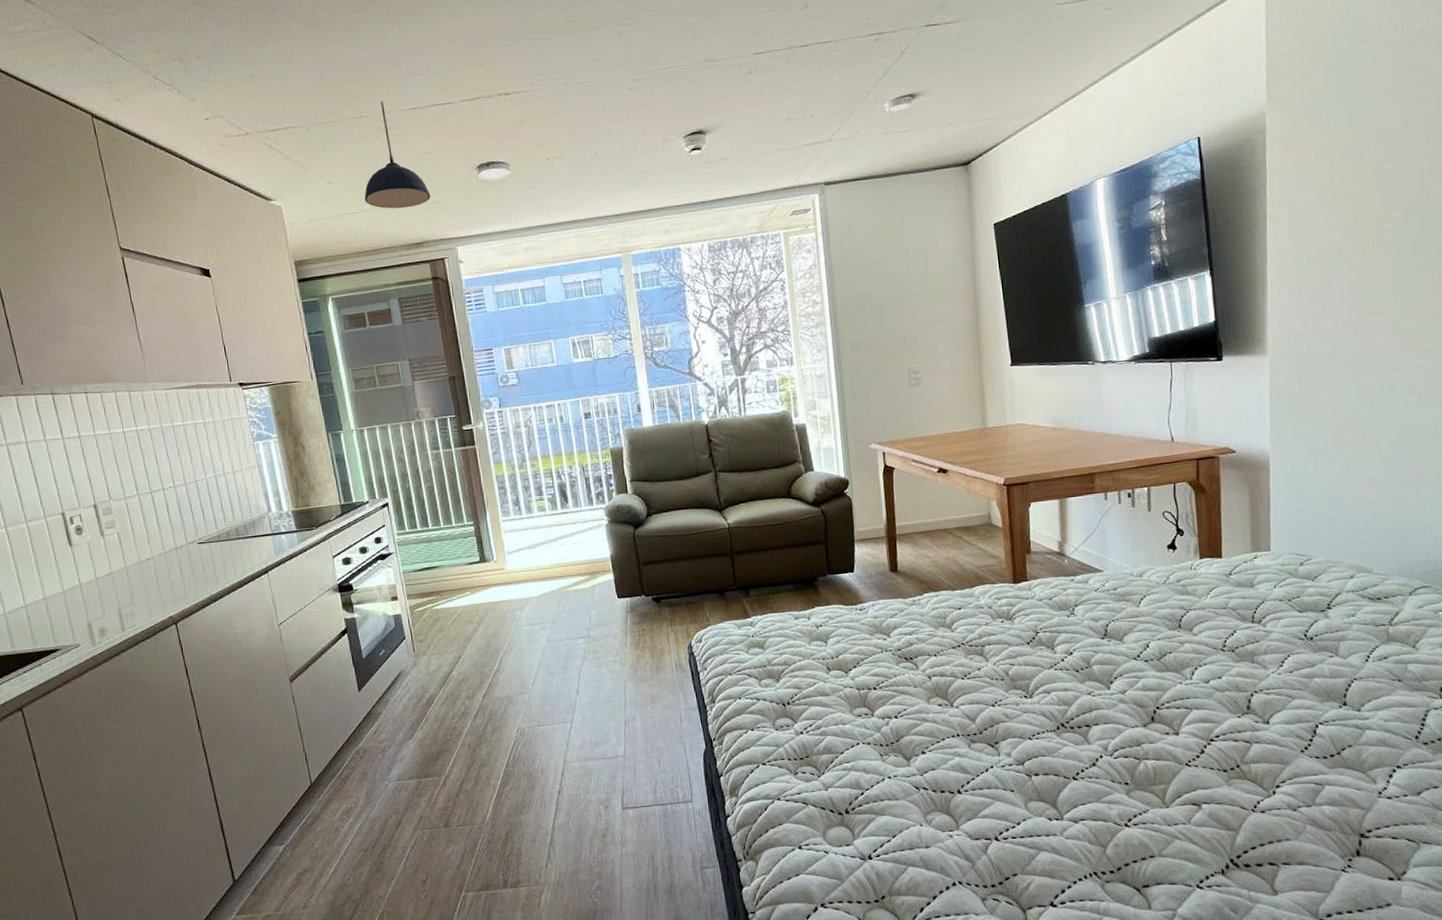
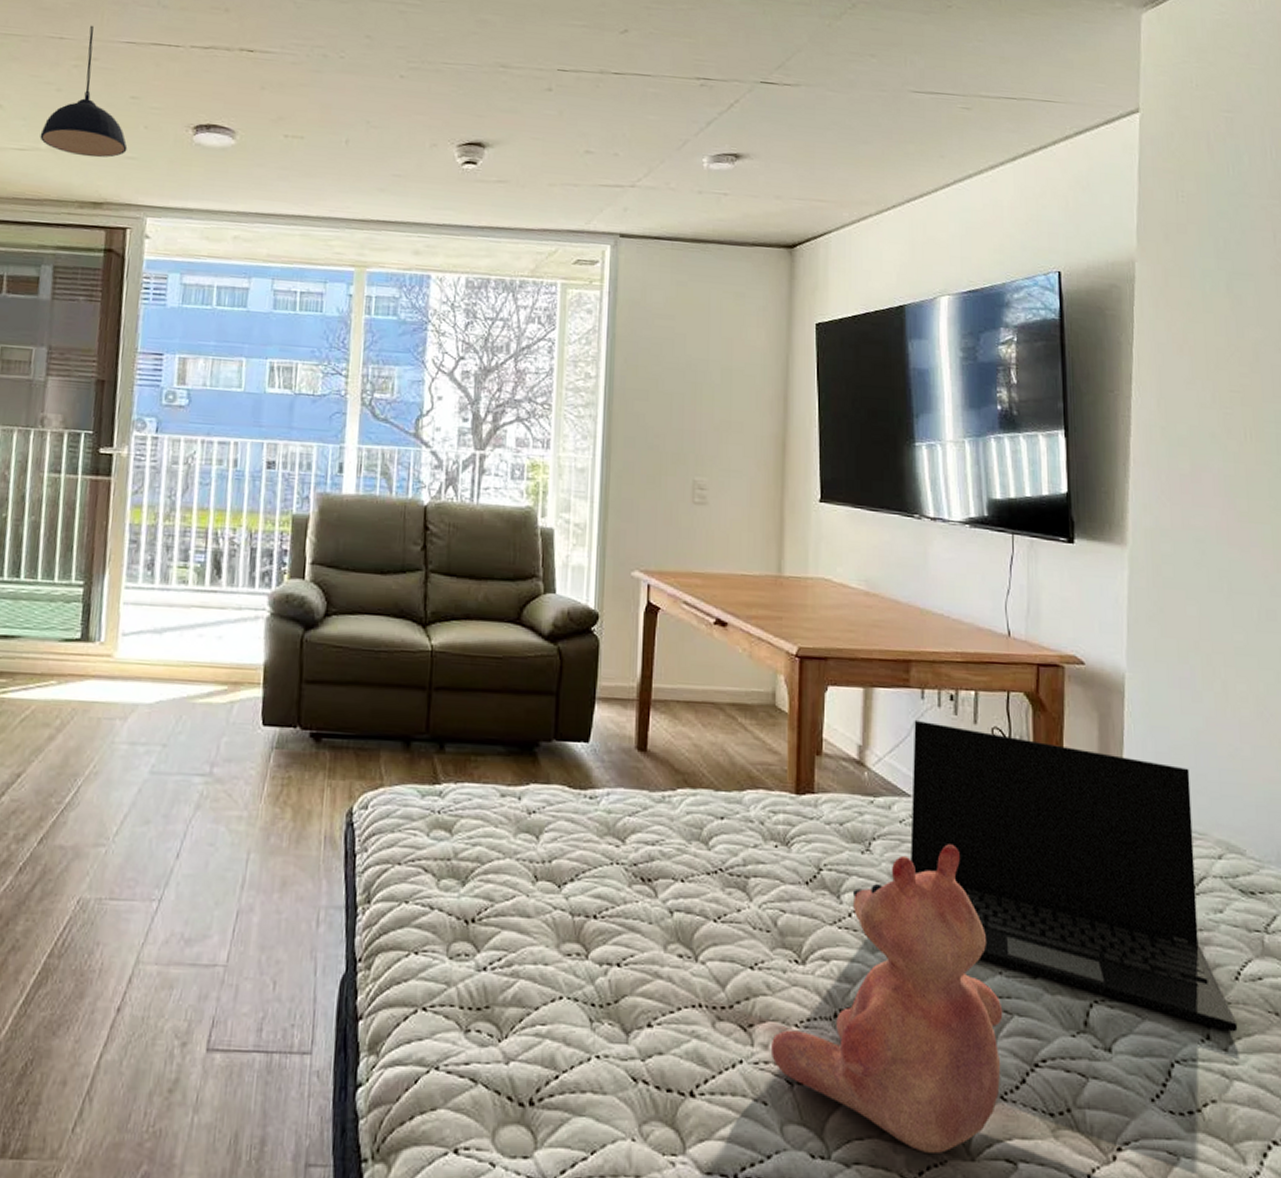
teddy bear: none [1012,600,1185,807] -> present [770,844,1003,1153]
laptop: none [1100,516,1368,698] -> present [910,719,1238,1032]

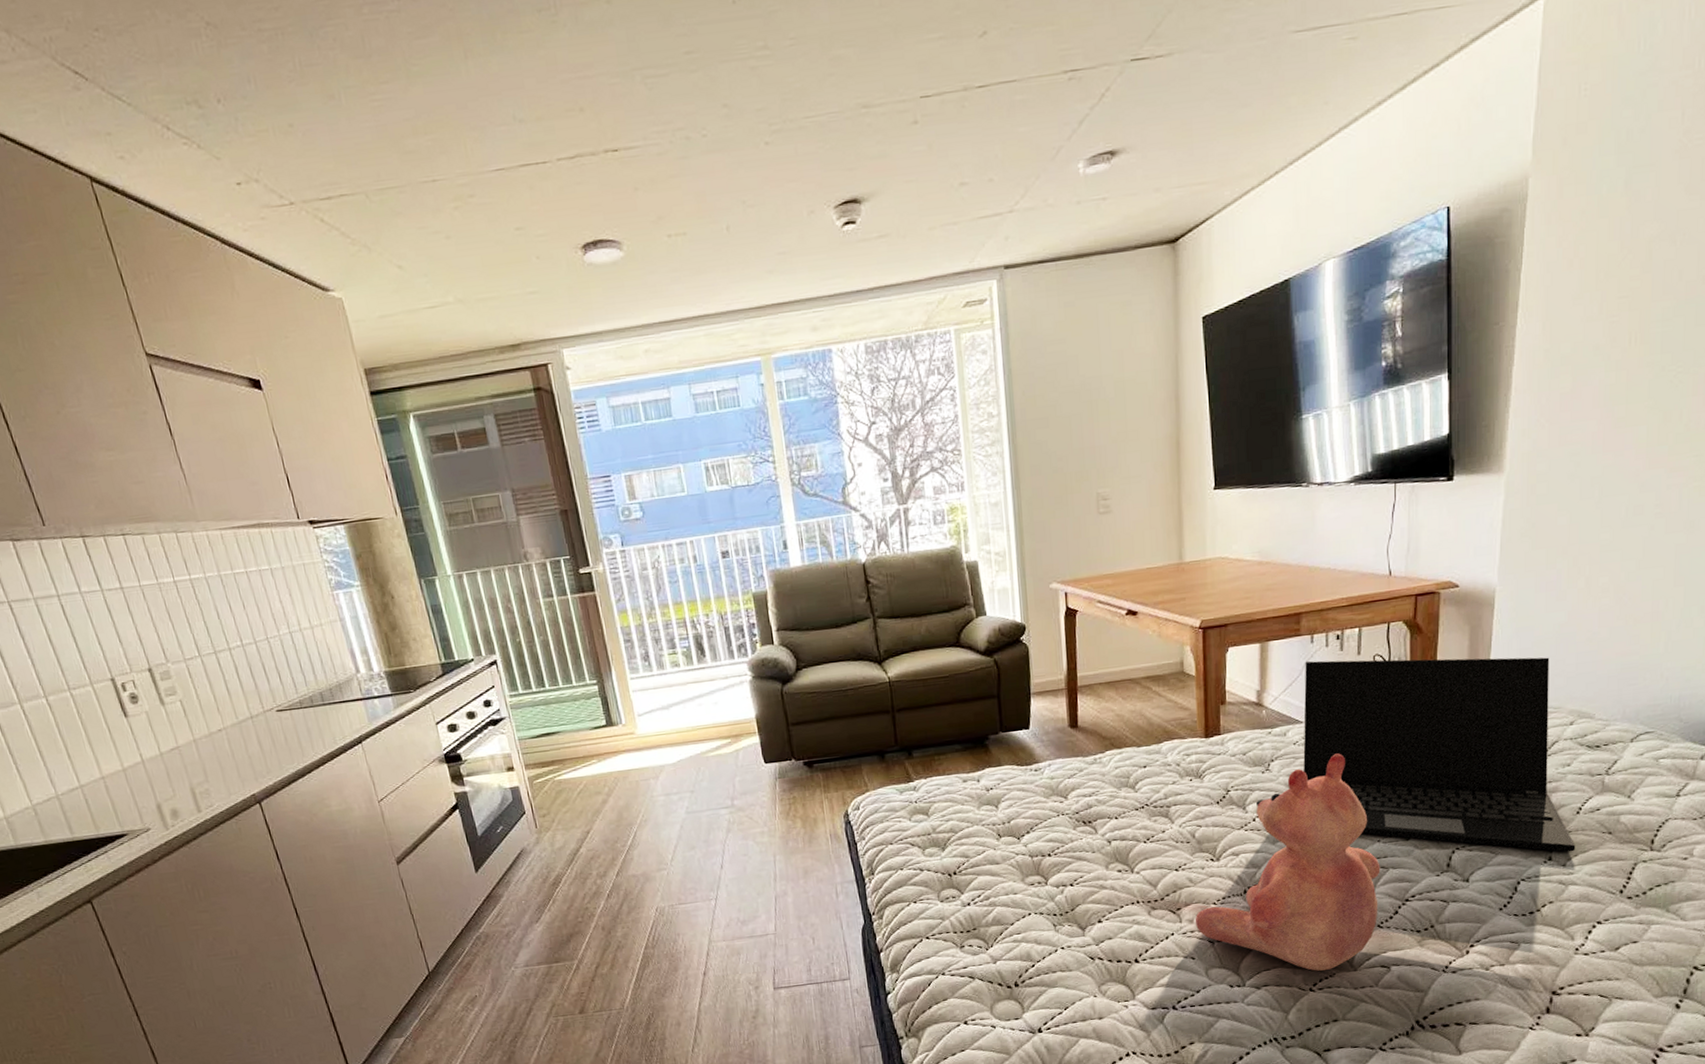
pendant light: present [39,25,128,158] -> none [444,159,527,301]

